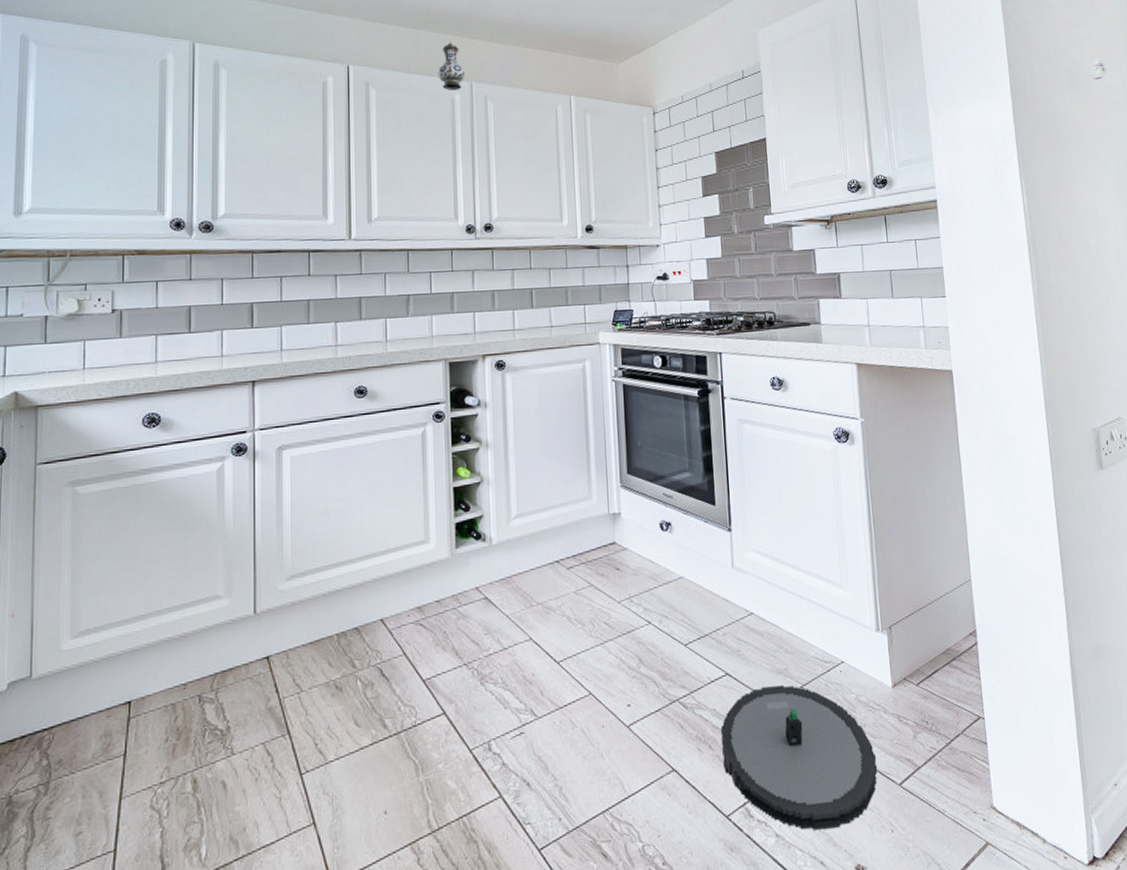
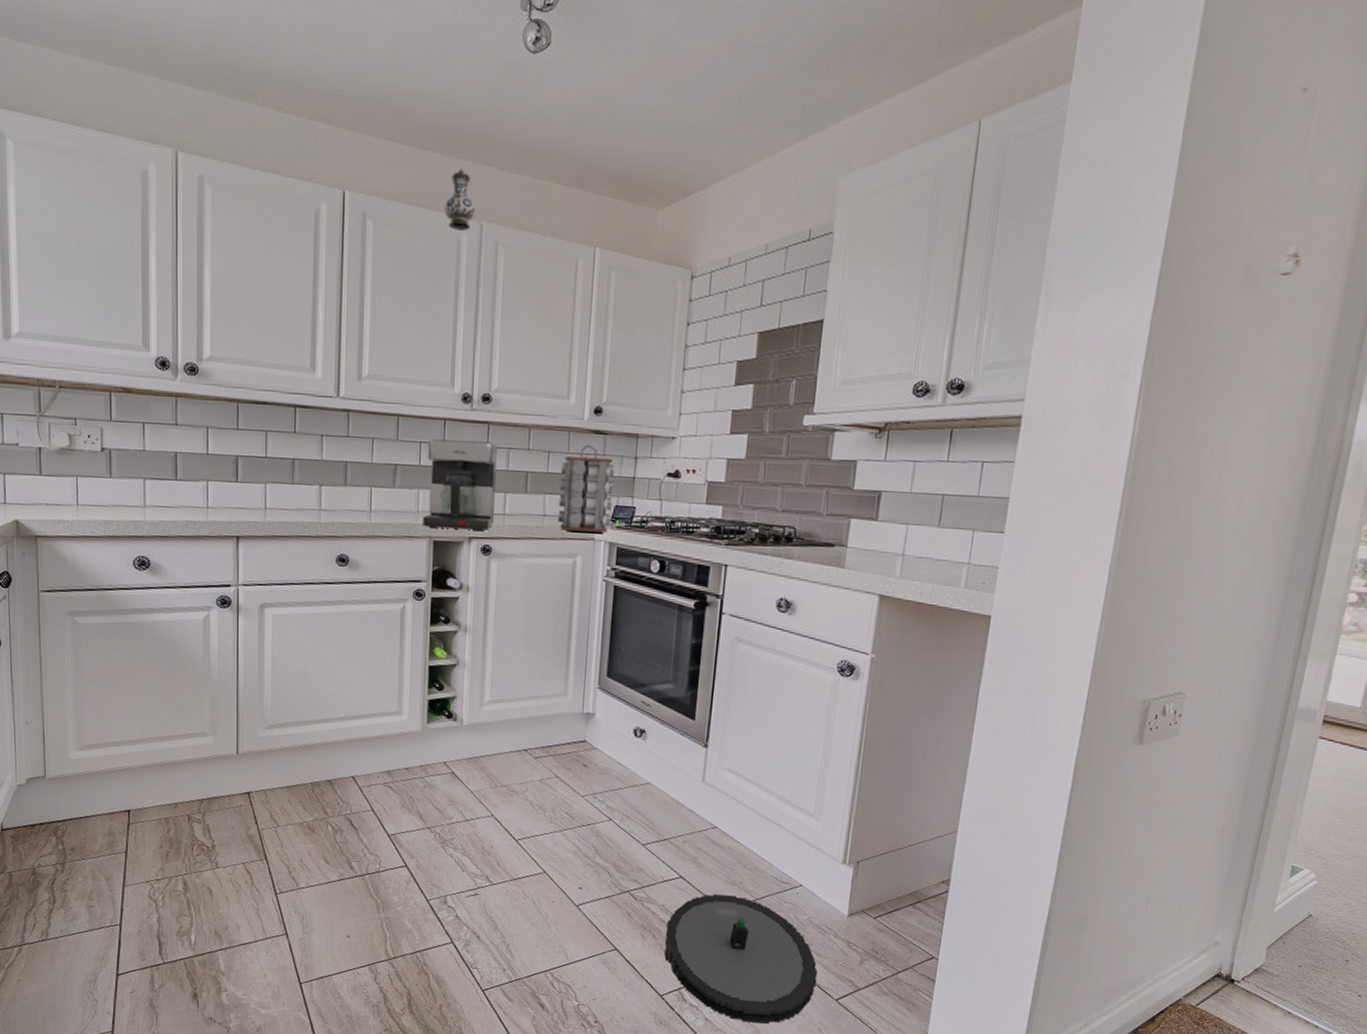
coffee maker: none [437,266,506,351] -> present [423,439,497,531]
spice rack: none [561,259,613,339] -> present [557,444,615,534]

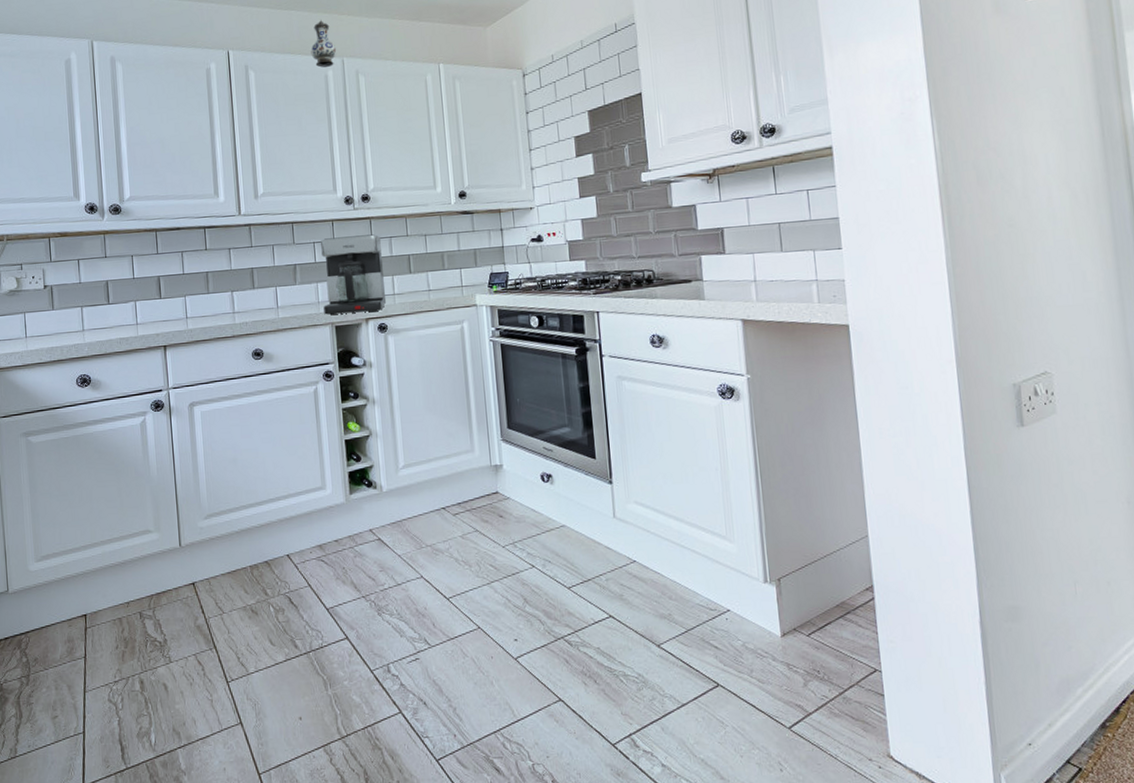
spice rack: present [557,444,615,534] -> none [437,224,489,302]
robot vacuum: present [664,894,818,1024] -> none [606,629,766,764]

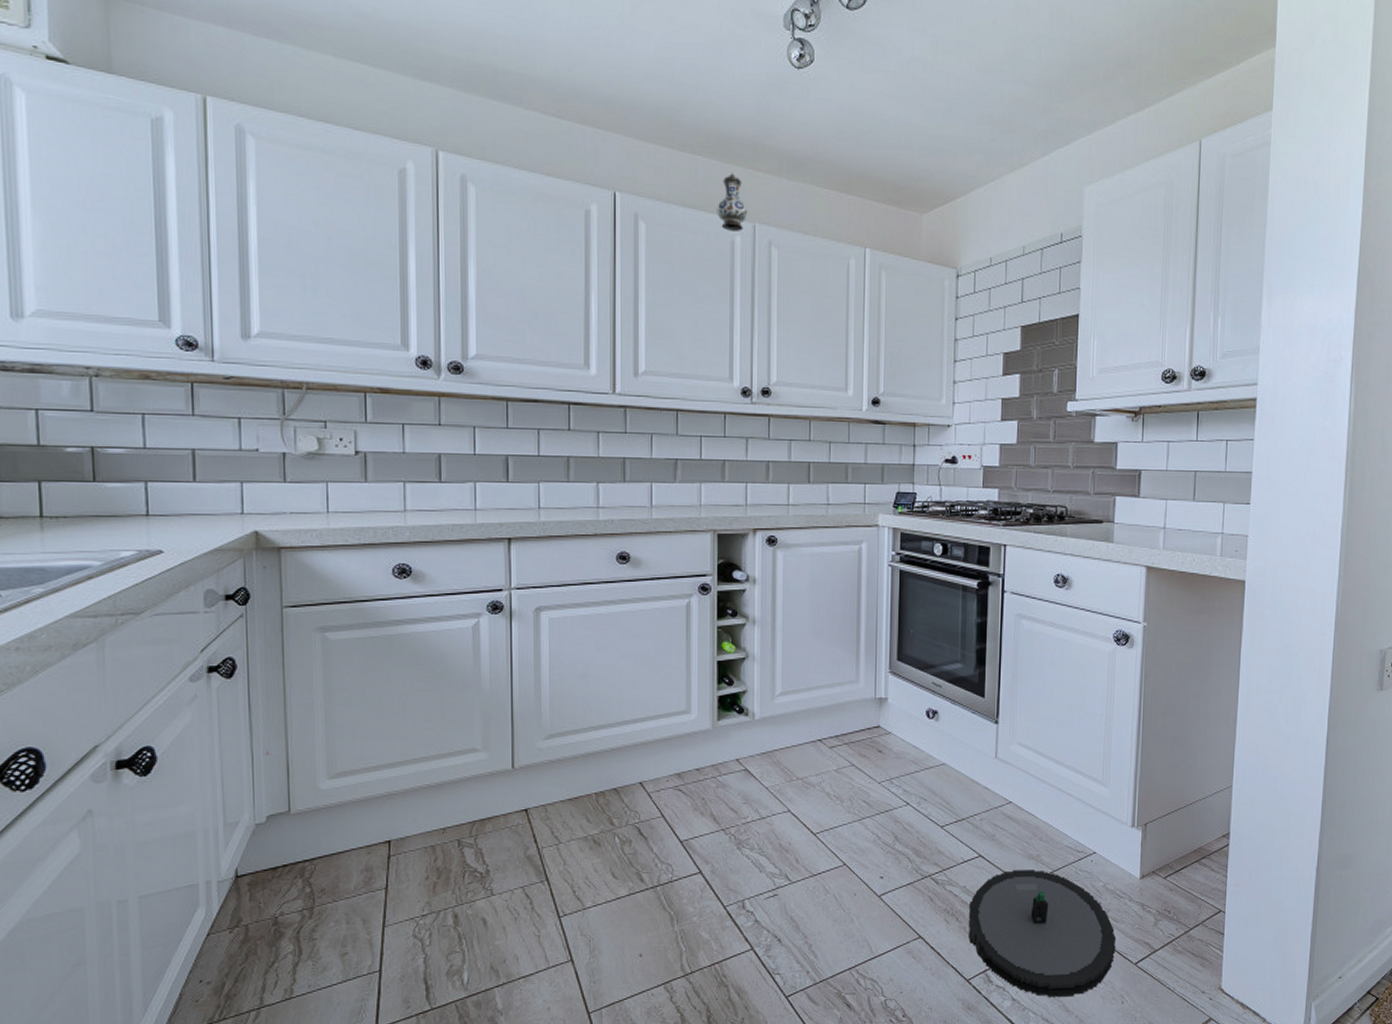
coffee maker: present [321,234,387,316] -> none [706,433,779,523]
robot vacuum: none [606,629,766,764] -> present [969,870,1117,997]

